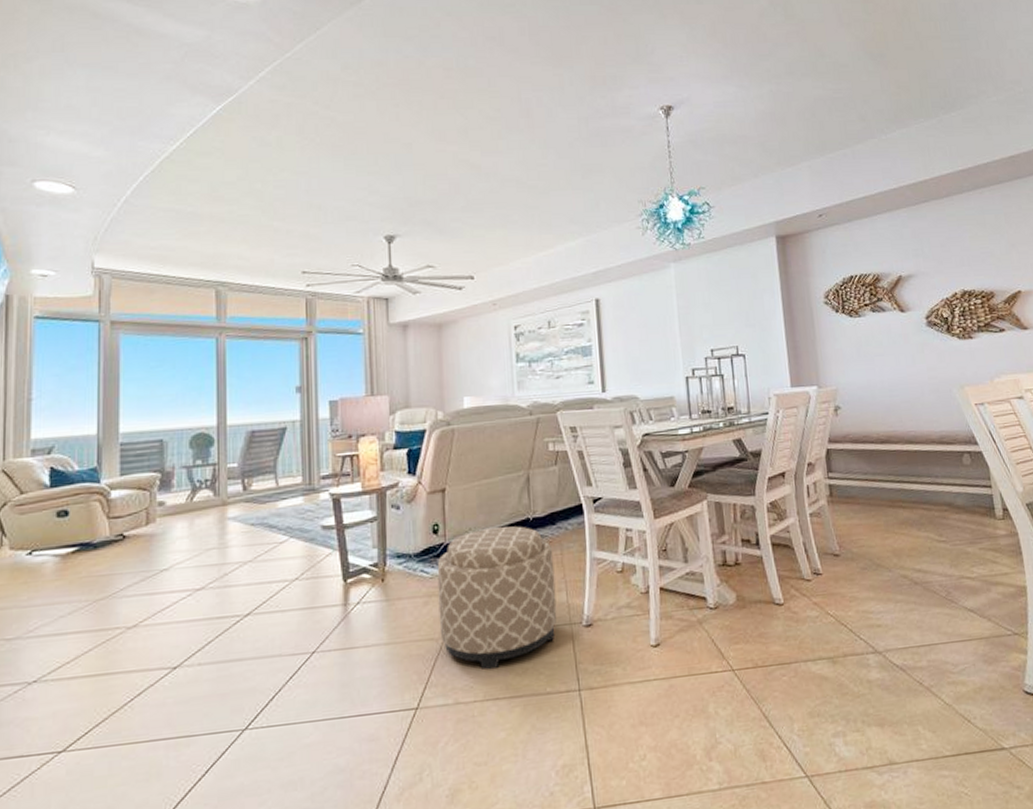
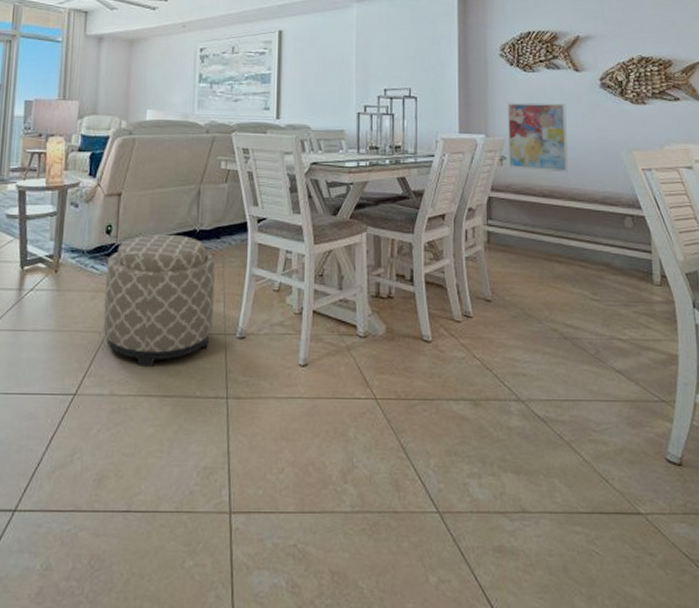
wall art: none [836,345,903,418] -> present [507,102,568,173]

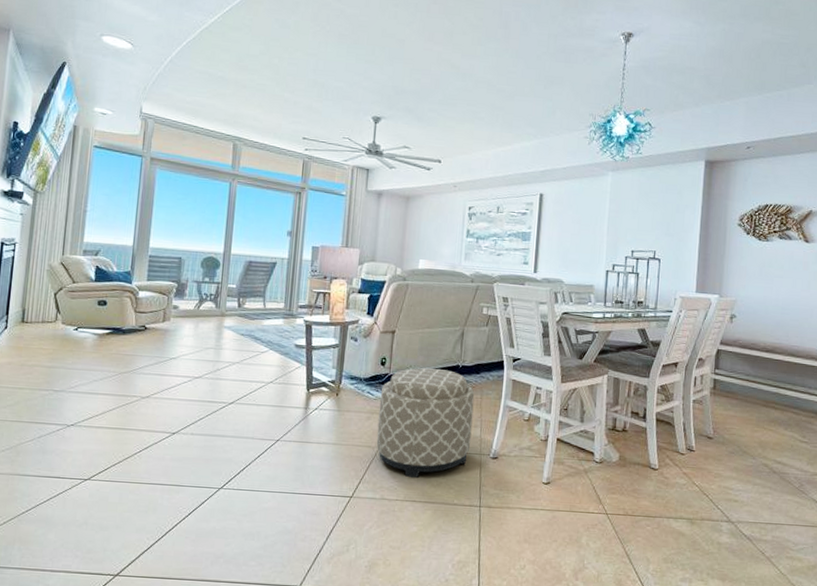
wall art: present [507,102,568,173] -> none [737,267,794,332]

